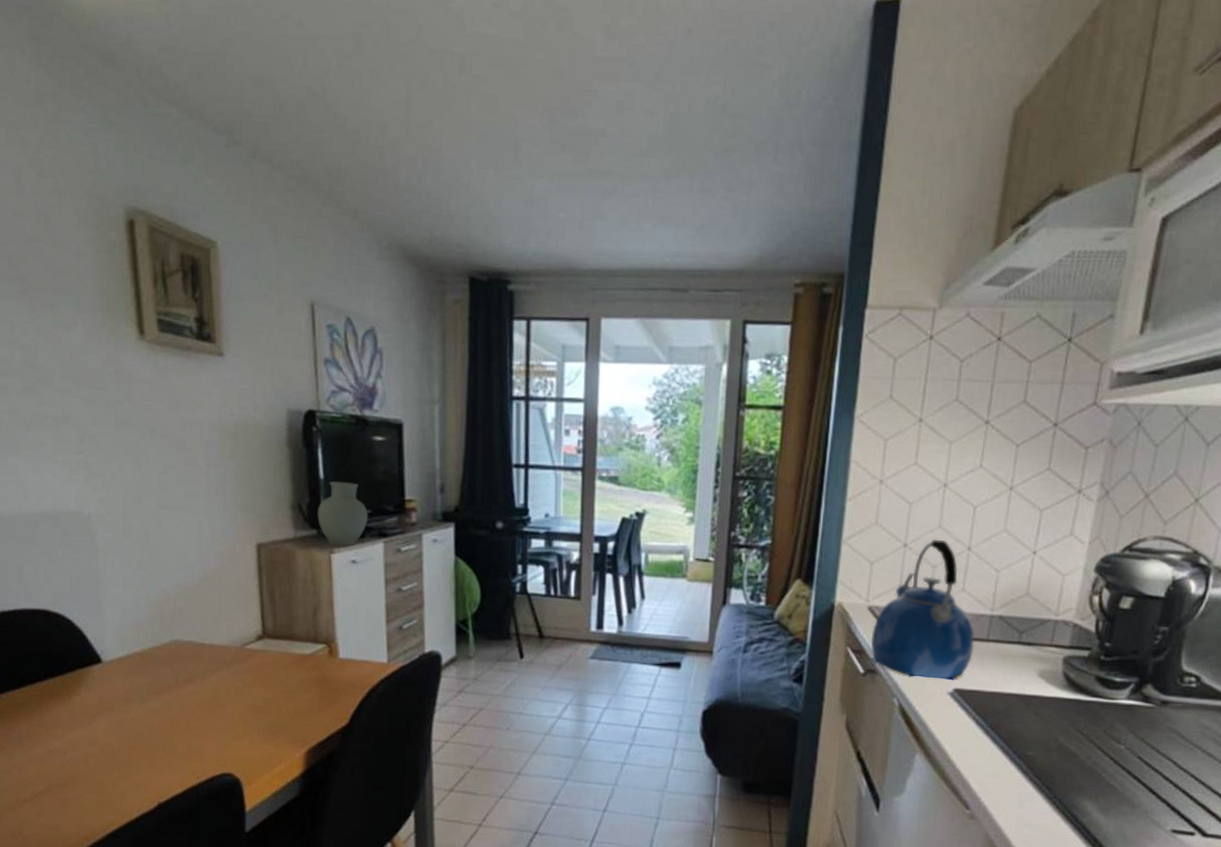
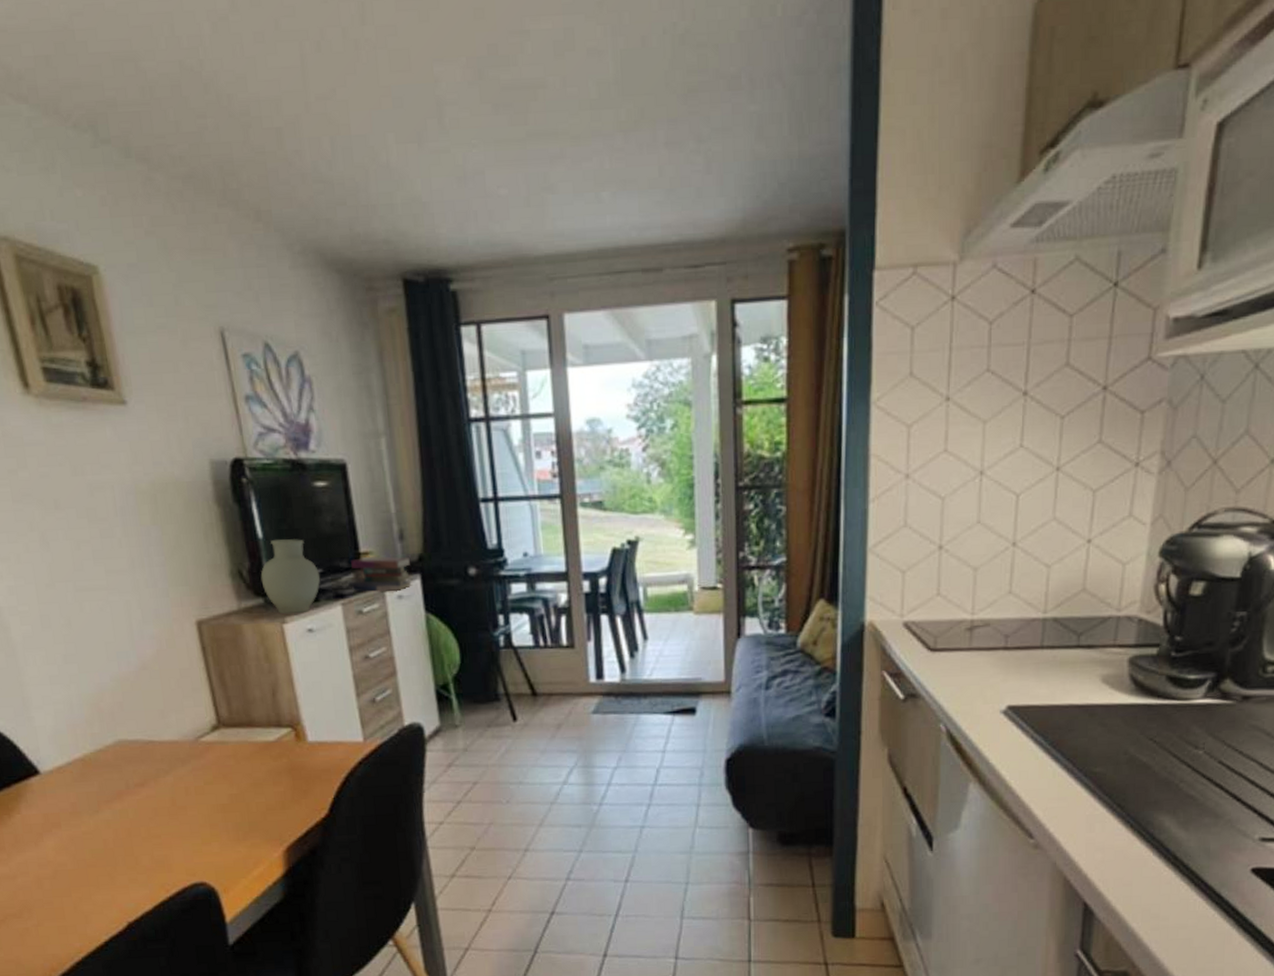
books: none [391,504,447,536] -> present [348,556,412,592]
kettle: present [870,540,975,680] -> none [909,537,1027,698]

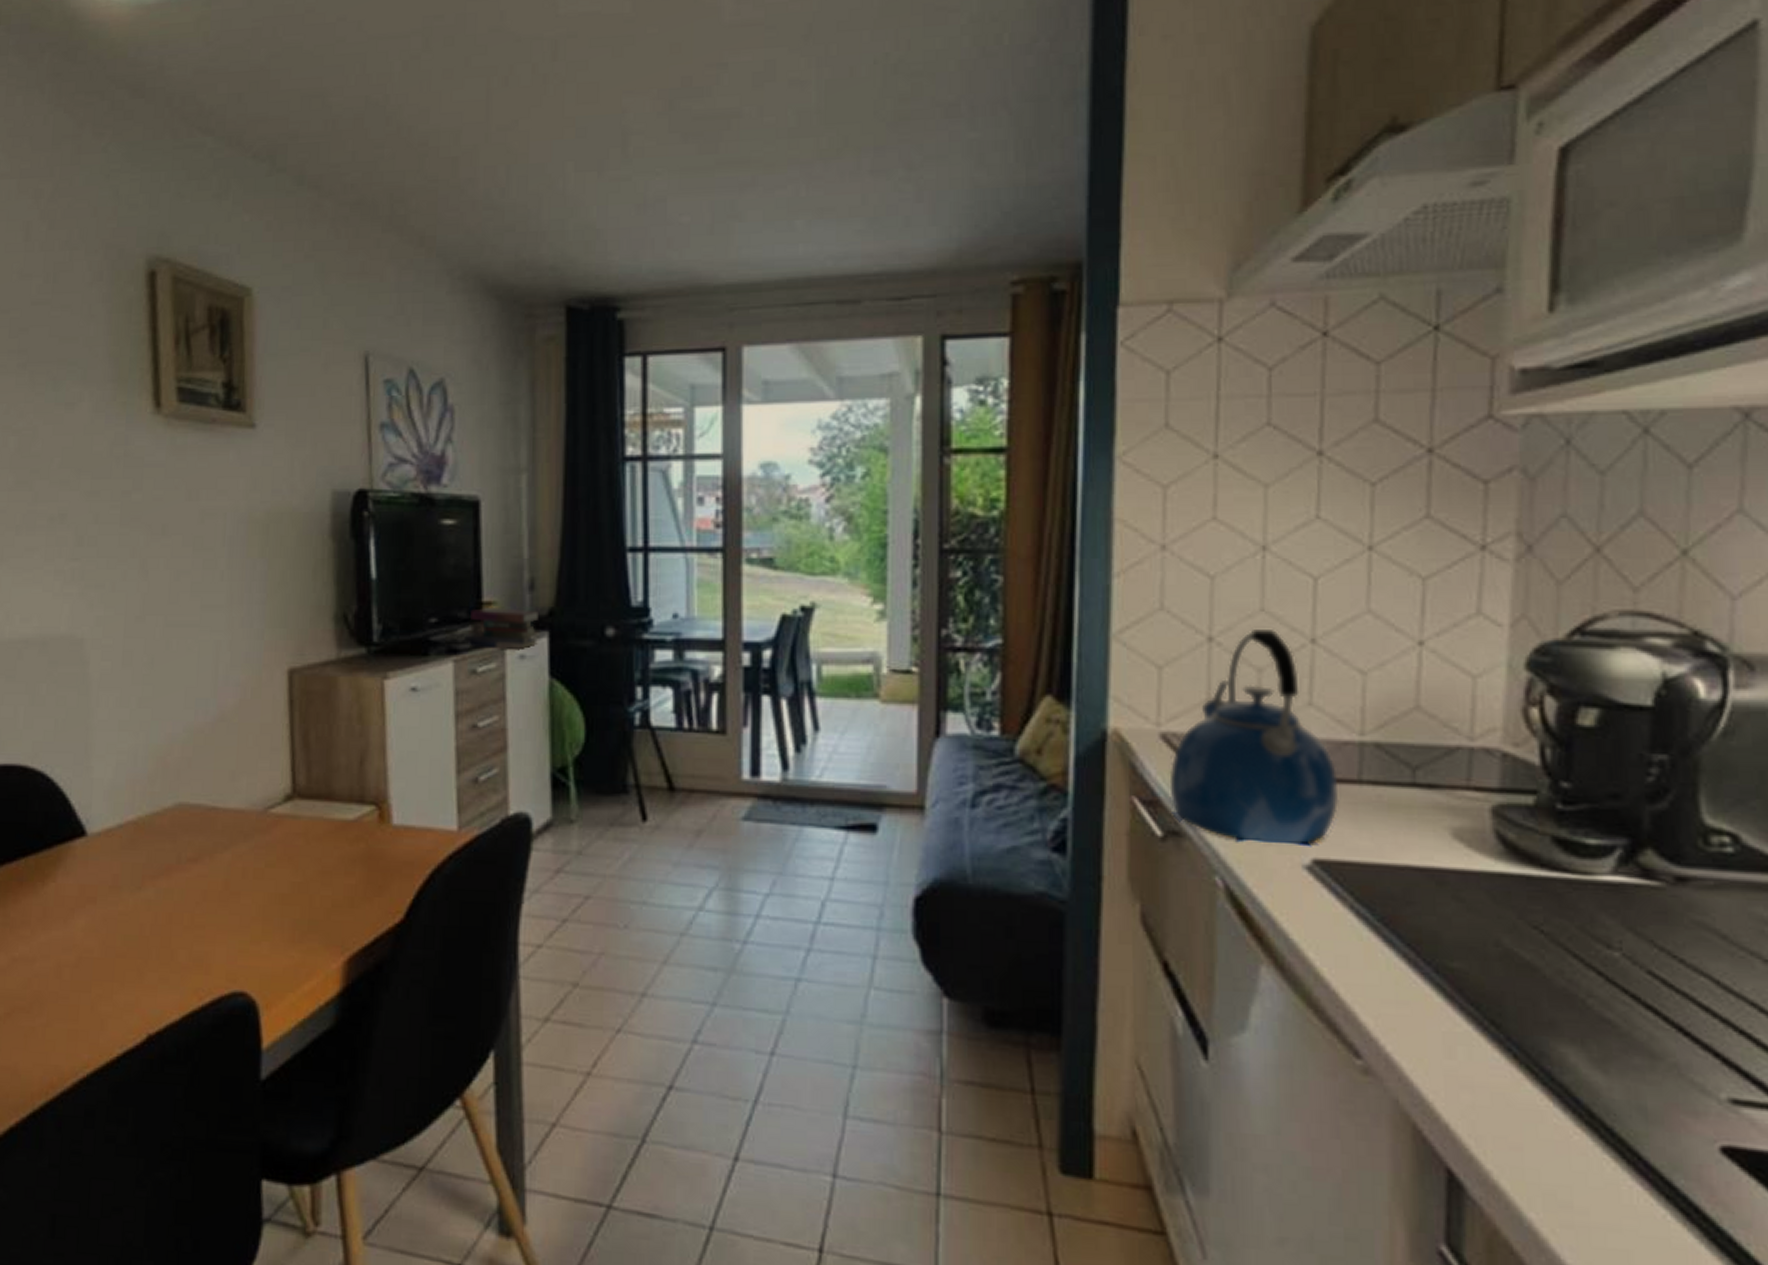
vase: present [260,538,321,615] -> none [367,581,434,669]
kettle: none [909,537,1027,698] -> present [1169,630,1340,845]

